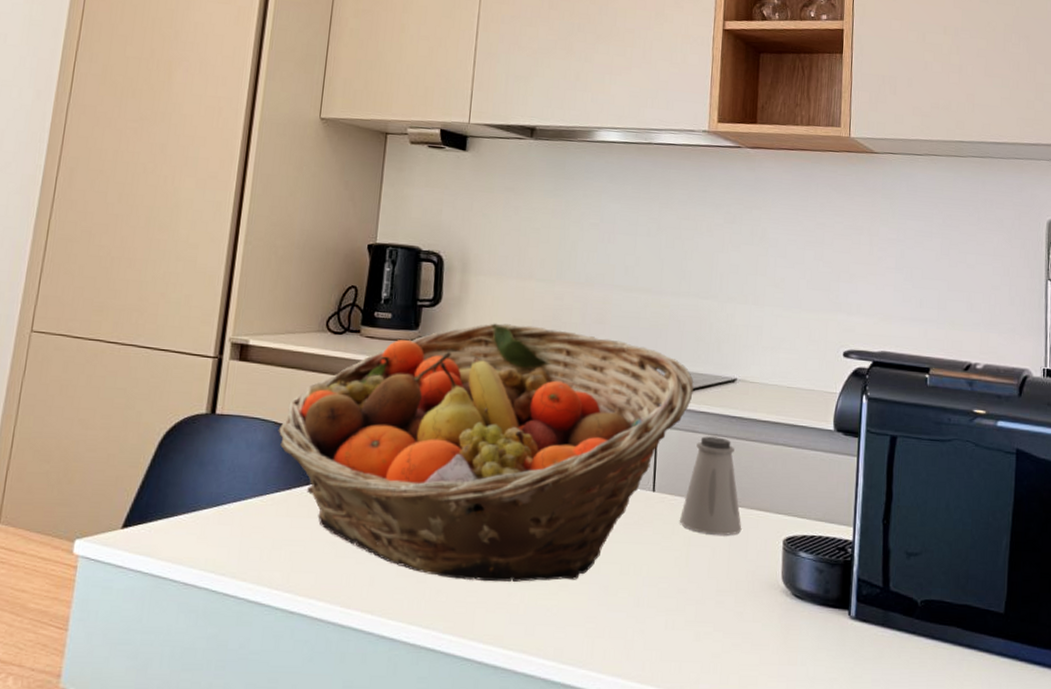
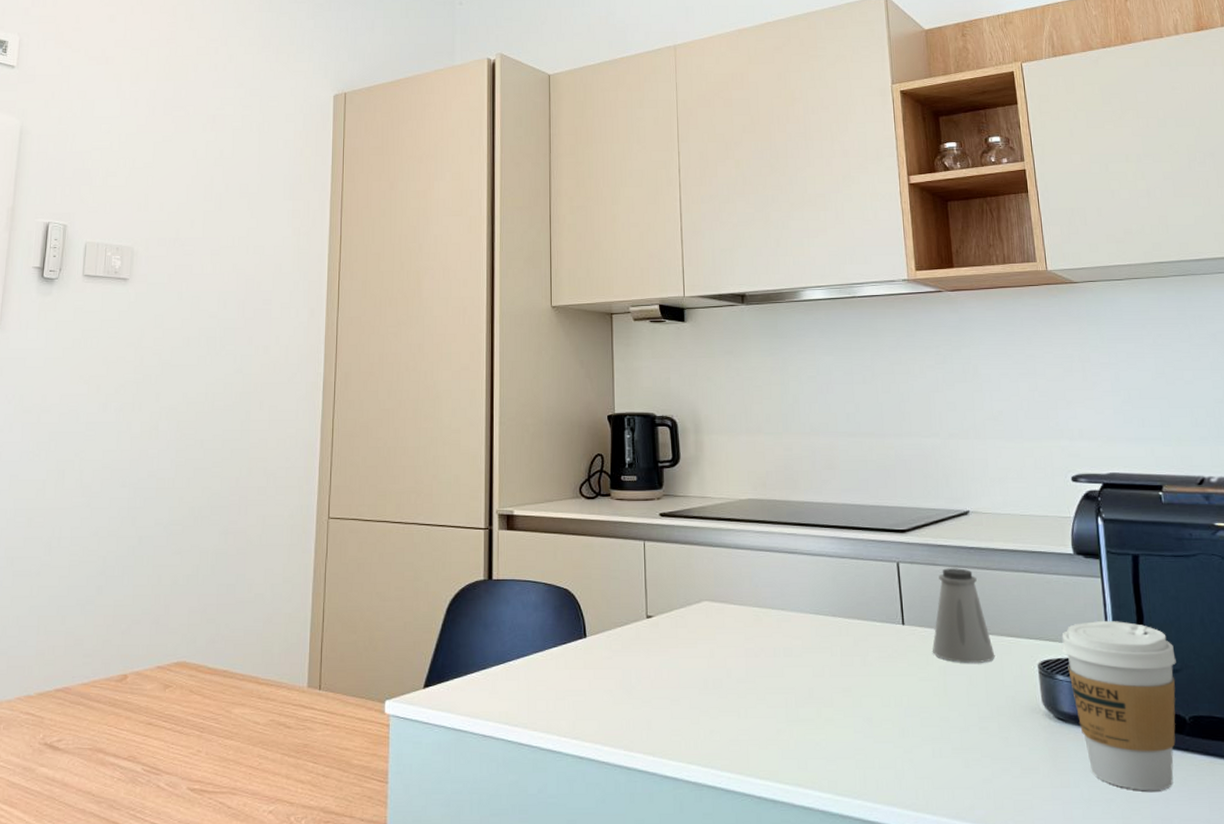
fruit basket: present [278,323,694,582] -> none [548,477,928,720]
coffee cup: none [809,500,917,672] -> present [1062,621,1176,791]

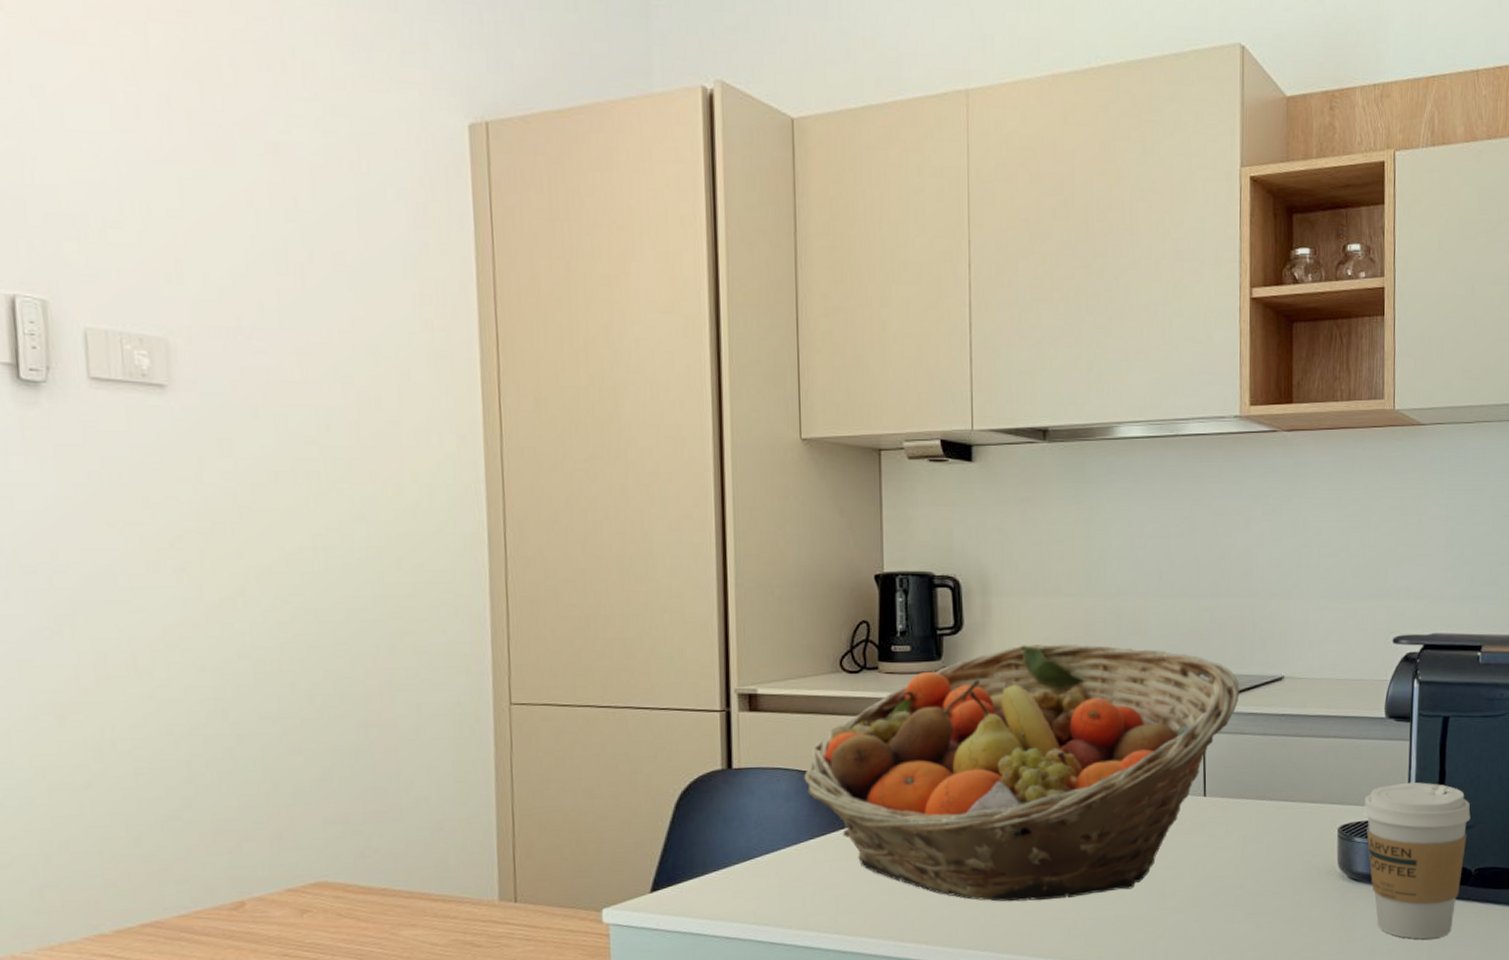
fruit basket: none [548,477,928,720] -> present [803,644,1240,902]
saltshaker: present [933,568,995,663] -> none [1233,736,1296,831]

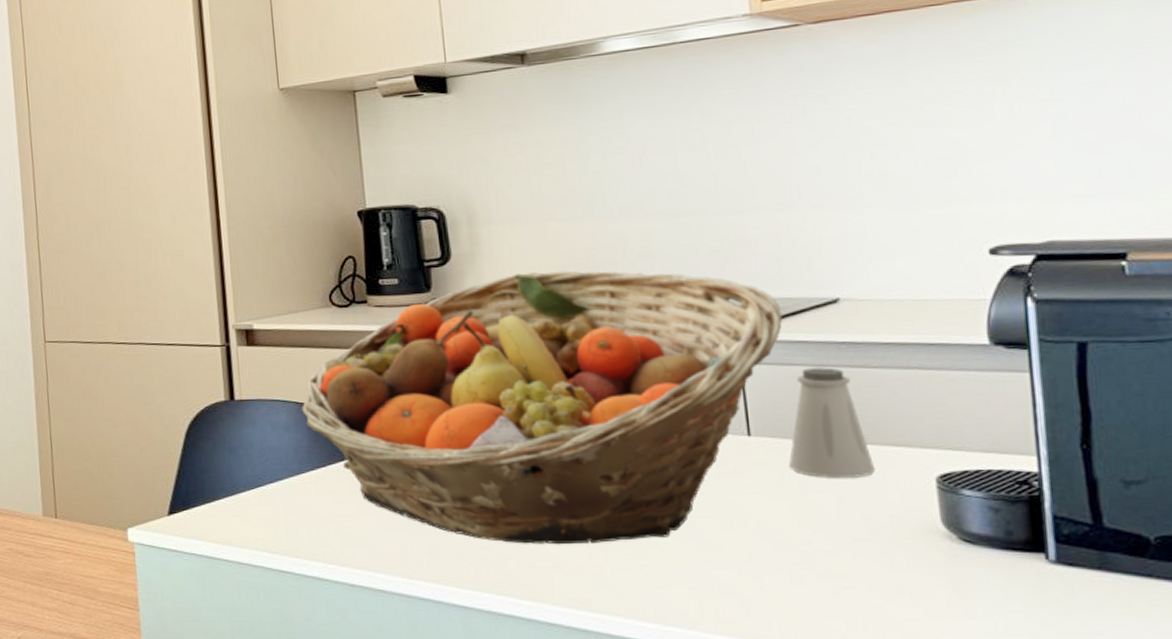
saltshaker: none [1233,736,1296,831] -> present [789,367,876,478]
coffee cup: present [1364,782,1471,939] -> none [970,424,1139,624]

